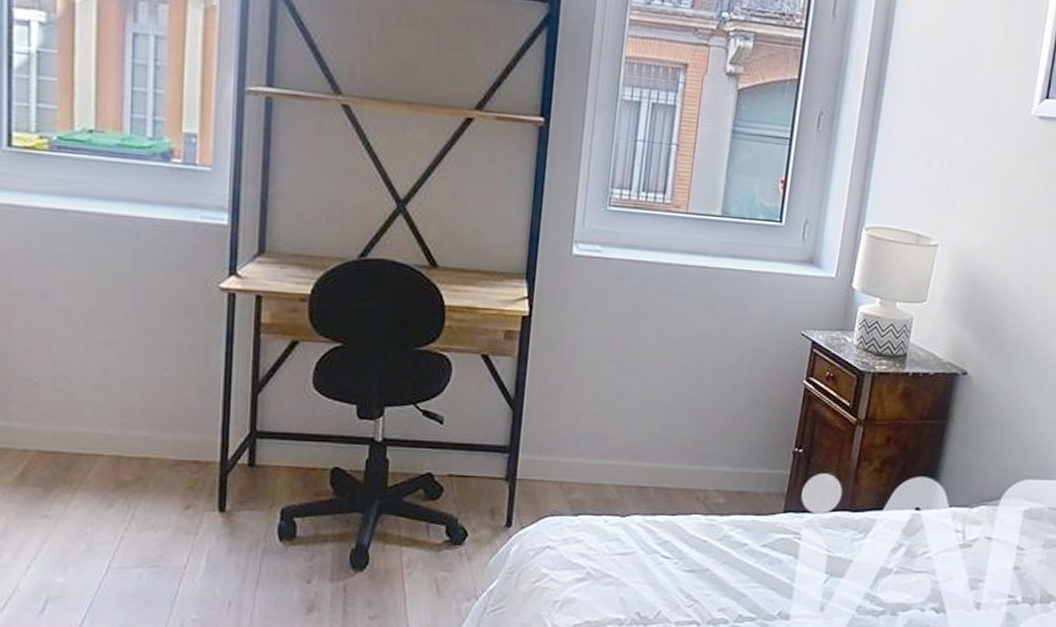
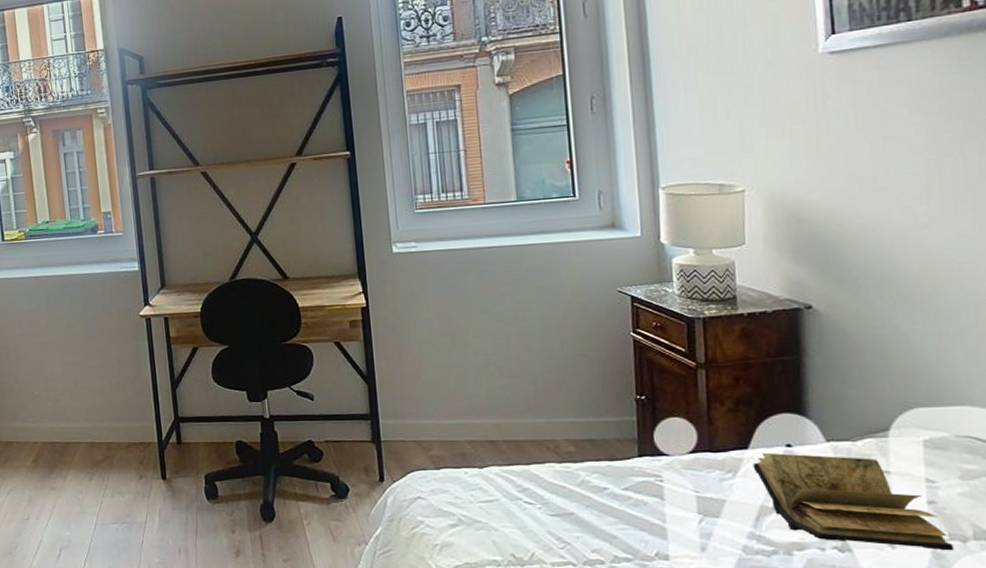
book: none [883,514,1024,613] -> present [753,452,955,551]

